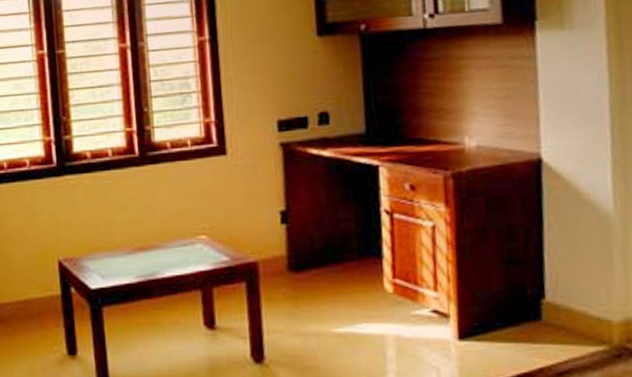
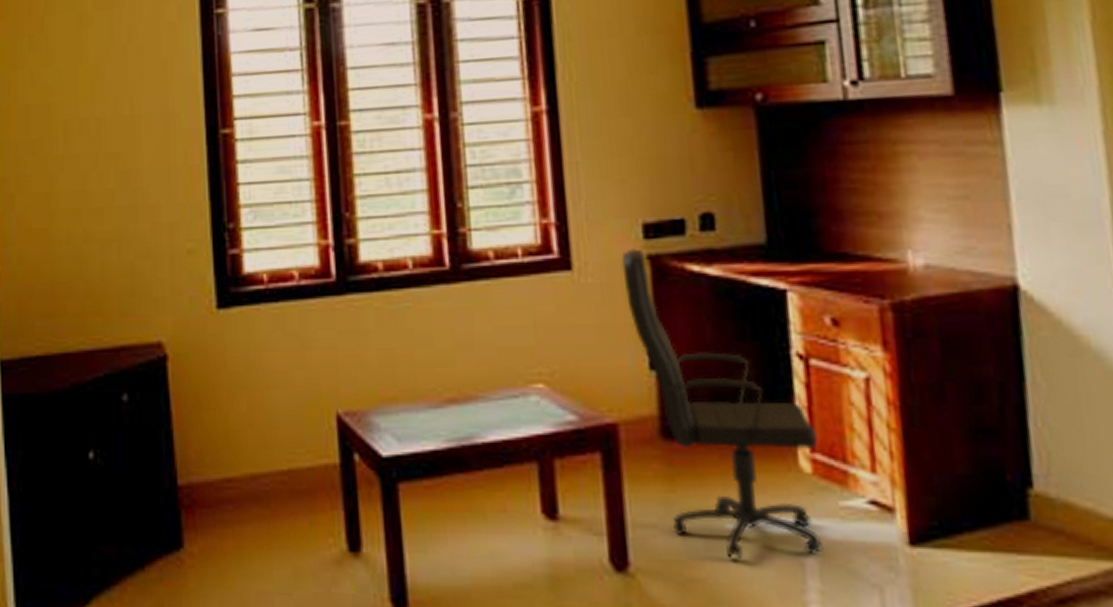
office chair: none [262,138,399,353] -> present [621,248,823,560]

